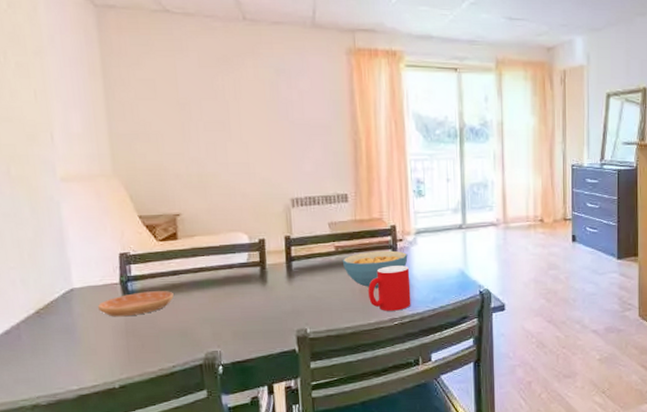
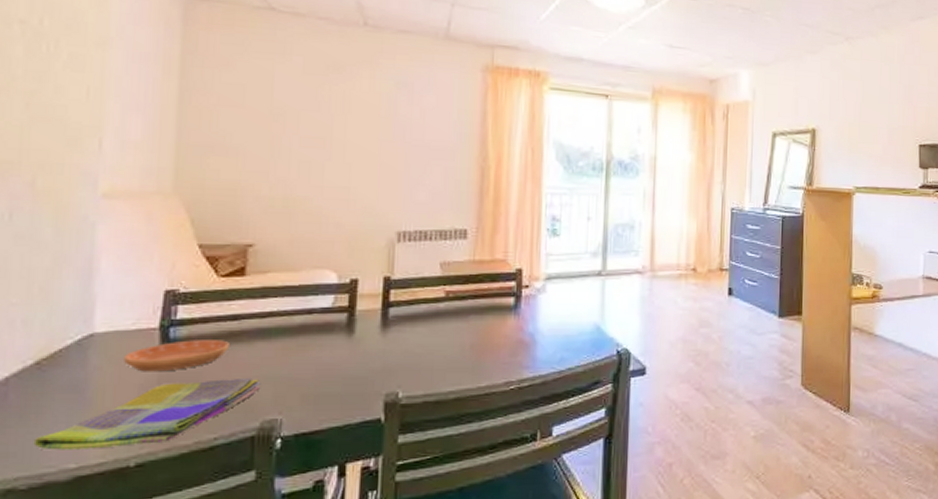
dish towel: none [45,319,202,377] -> present [33,377,261,451]
cereal bowl: present [342,250,408,289] -> none [452,298,534,345]
cup: present [368,265,411,311] -> none [481,317,535,372]

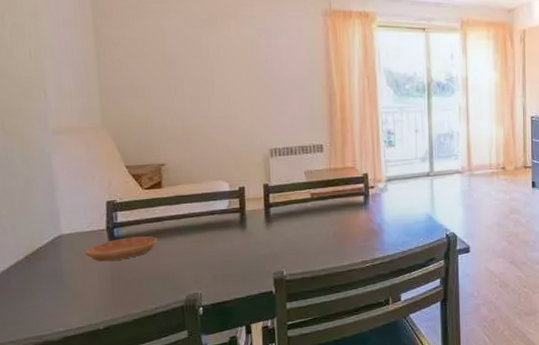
dish towel: present [33,377,261,451] -> none [32,263,184,319]

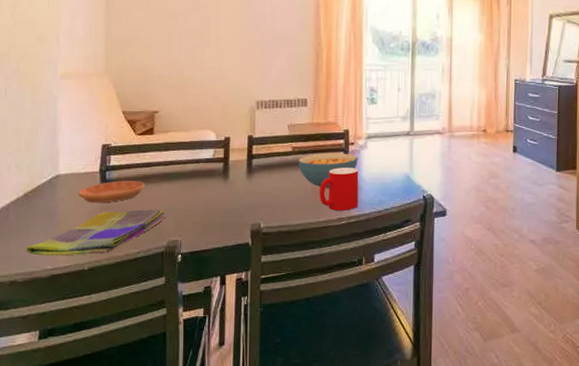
dish towel: none [32,263,184,319] -> present [25,209,166,256]
cereal bowl: none [317,197,379,233] -> present [297,153,358,189]
cup: none [342,211,382,254] -> present [320,168,359,211]

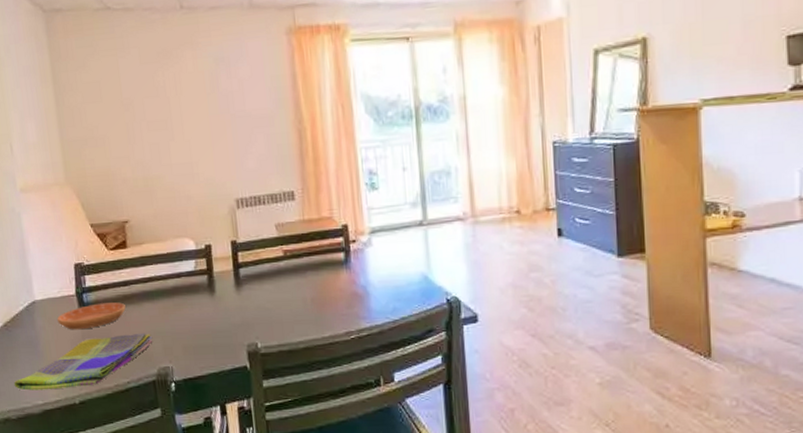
cereal bowl: present [297,153,358,189] -> none [291,253,363,298]
cup: present [320,168,359,211] -> none [321,270,369,323]

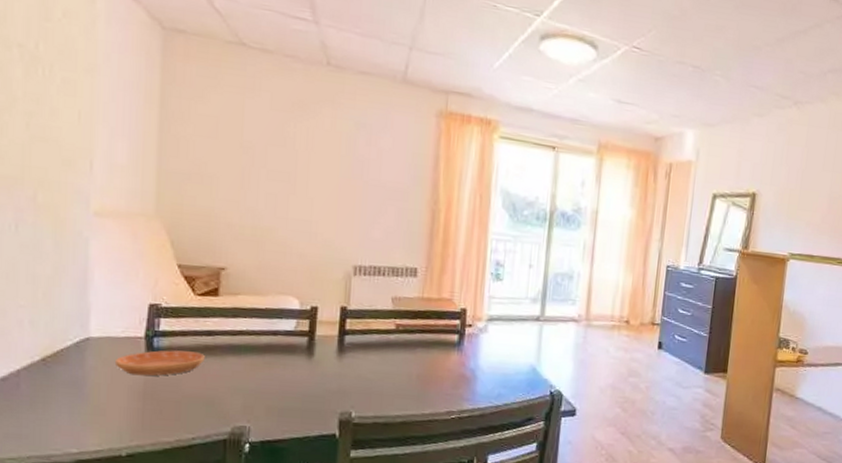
dish towel: present [13,332,153,391] -> none [42,386,232,438]

